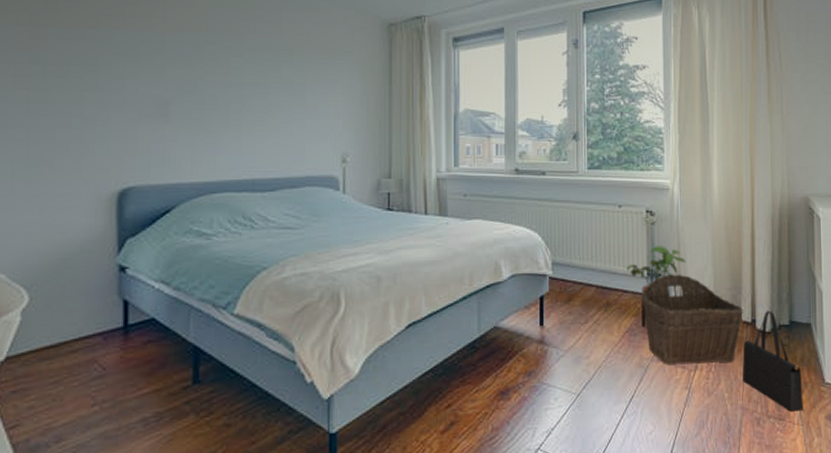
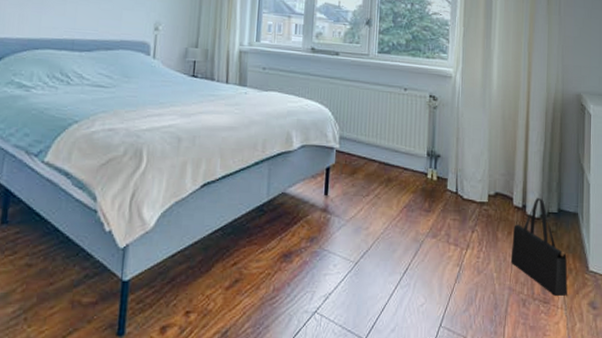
house plant: present [626,246,687,328] -> none [407,129,465,205]
wicker basket: present [641,274,743,364] -> none [420,156,515,245]

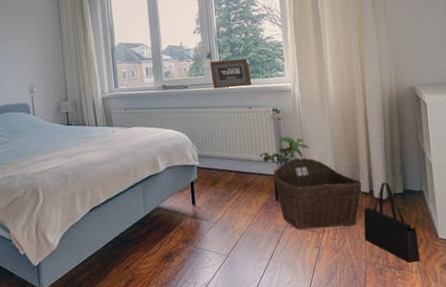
picture frame: none [367,30,411,65] -> present [209,59,252,89]
house plant: none [407,129,465,205] -> present [259,136,310,202]
wicker basket: none [420,156,515,245] -> present [273,157,362,229]

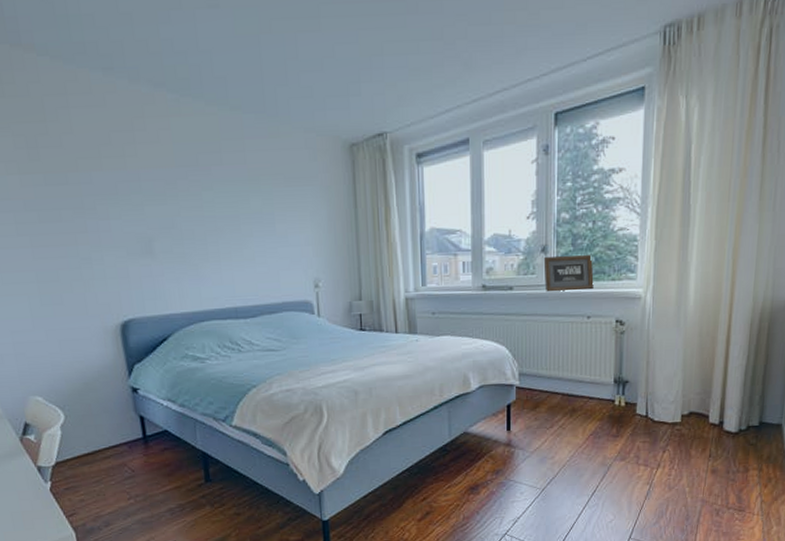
house plant: present [259,136,310,202] -> none [592,354,656,431]
wicker basket: present [273,157,362,229] -> none [607,380,711,463]
tote bag: present [363,182,420,263] -> none [705,413,767,504]

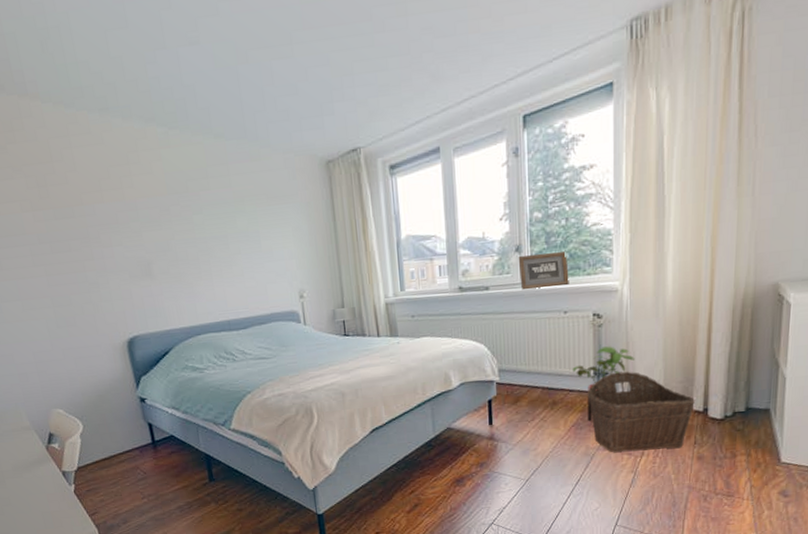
house plant: none [592,354,656,431] -> present [572,346,636,422]
wicker basket: none [607,380,711,463] -> present [588,371,695,452]

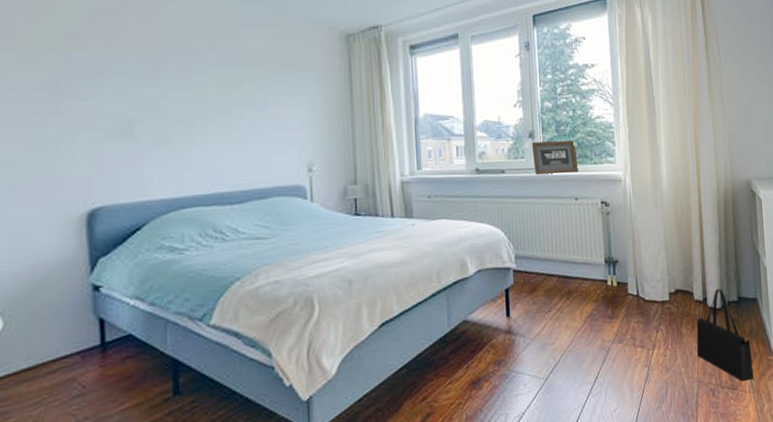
house plant: present [572,346,636,422] -> none [584,234,641,312]
wicker basket: present [588,371,695,452] -> none [600,259,695,345]
tote bag: none [691,399,756,489] -> present [696,289,754,381]

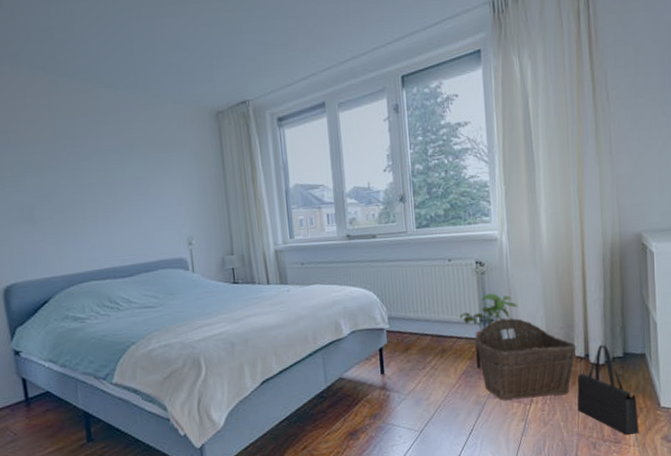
picture frame: present [531,141,579,176] -> none [402,202,452,239]
house plant: none [584,234,641,312] -> present [459,293,518,369]
wicker basket: none [600,259,695,345] -> present [475,318,576,400]

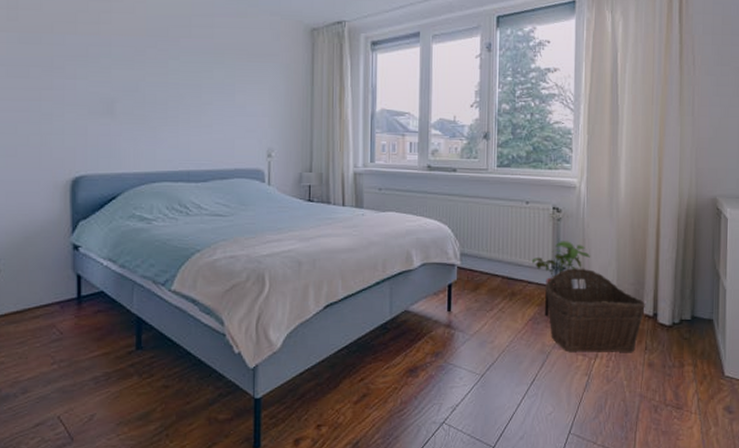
tote bag: present [577,345,639,435] -> none [642,306,702,401]

